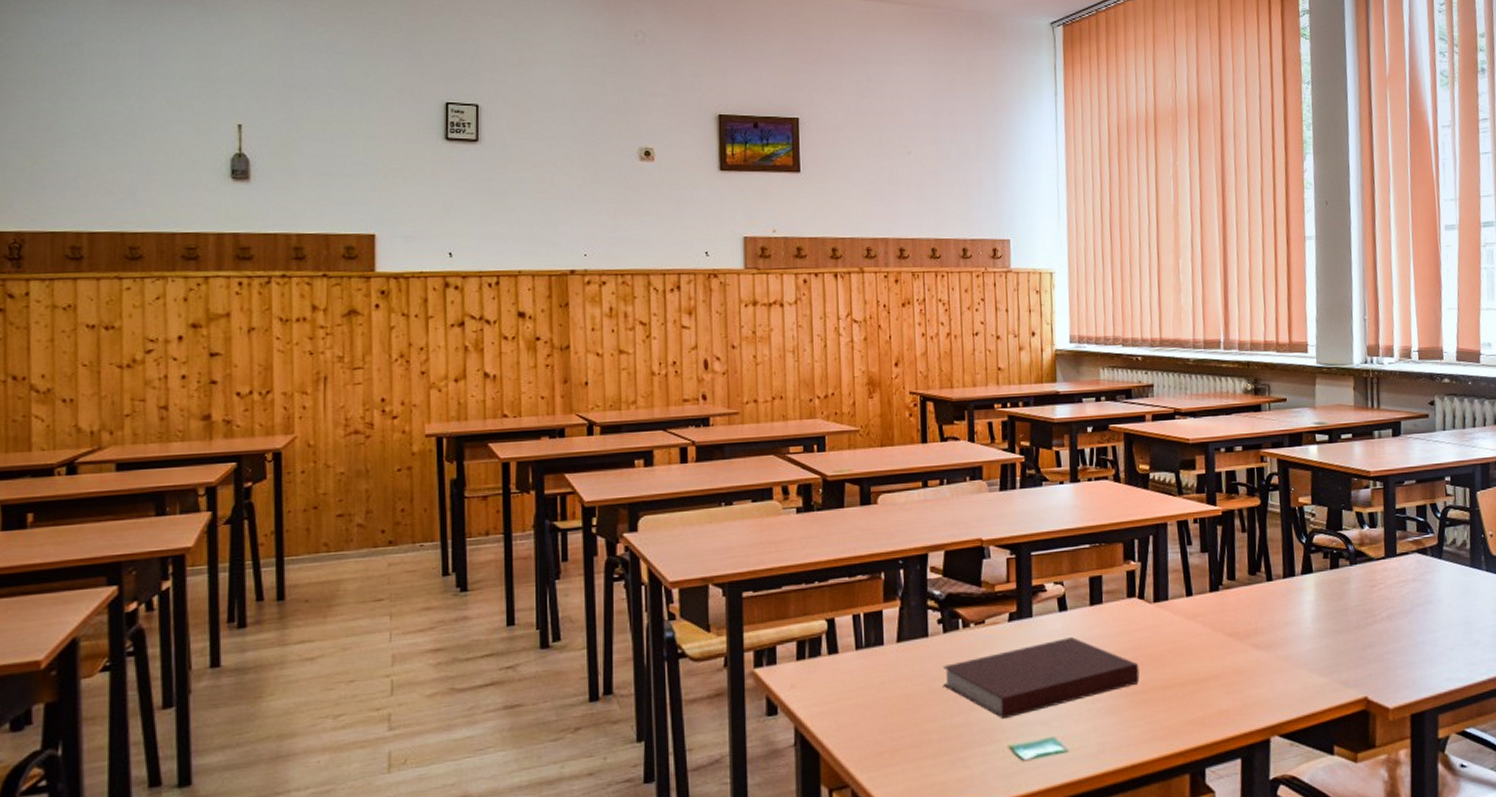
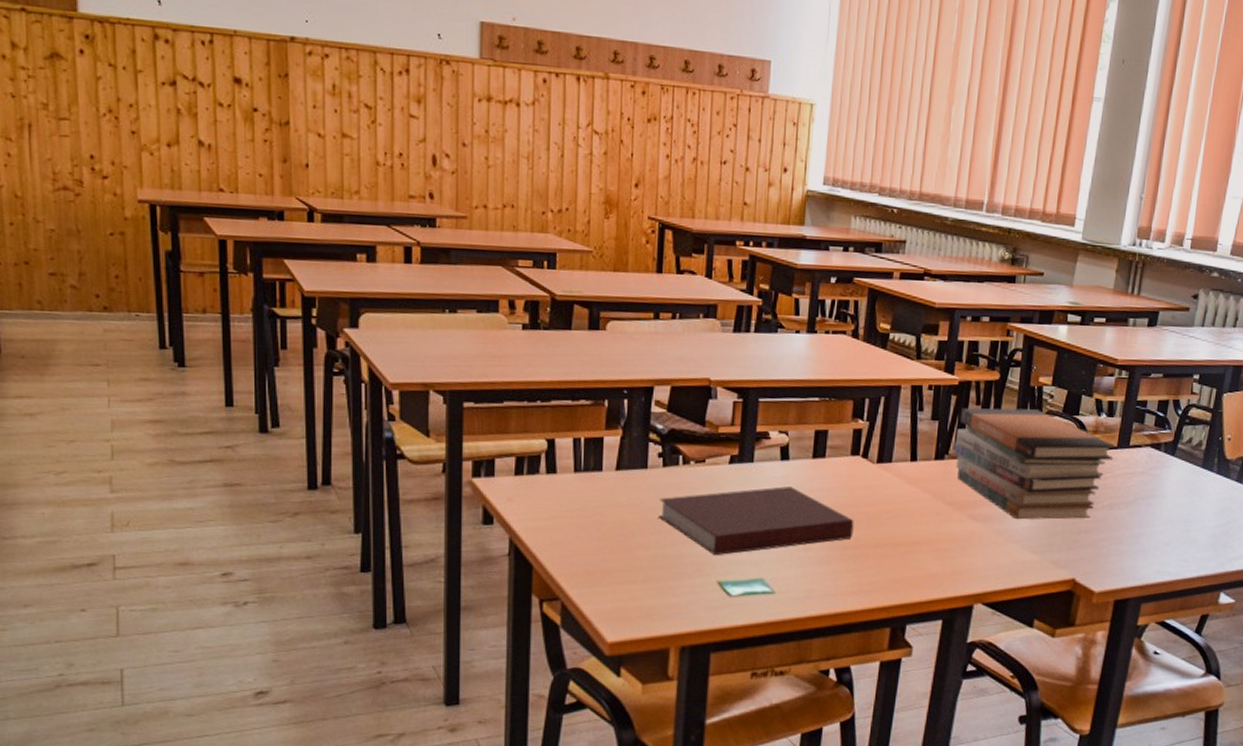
book stack: none [1227,529,1384,643] -> present [954,408,1115,520]

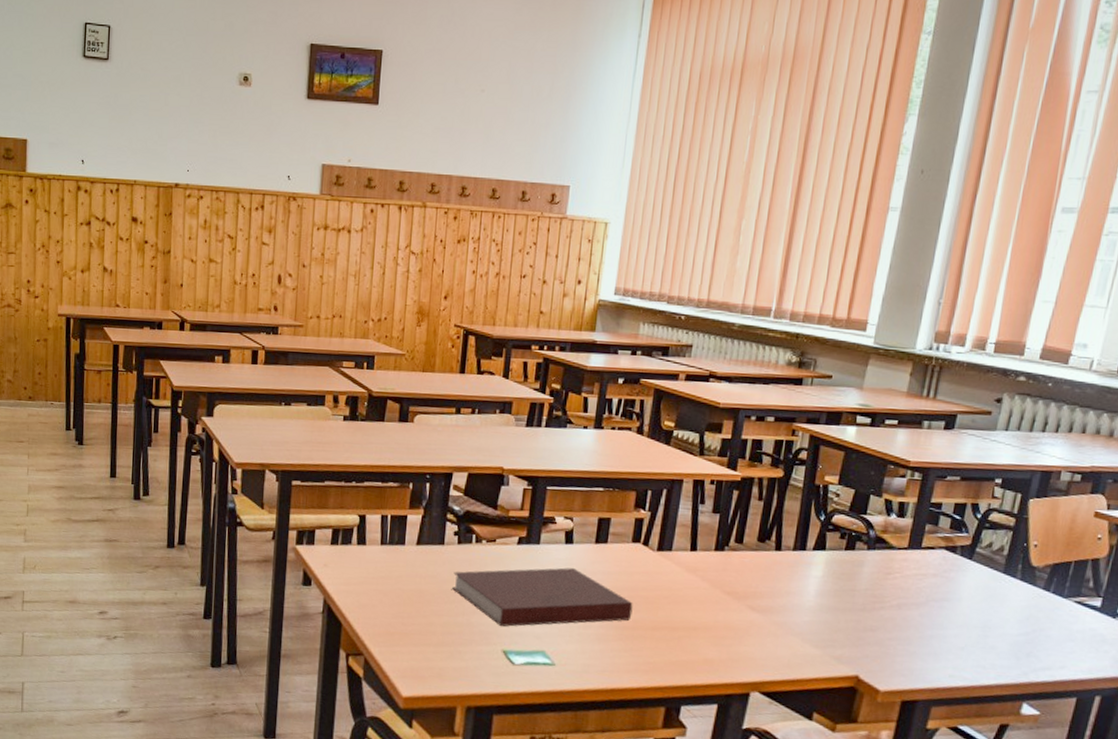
book stack: present [954,408,1115,520] -> none [734,502,905,617]

